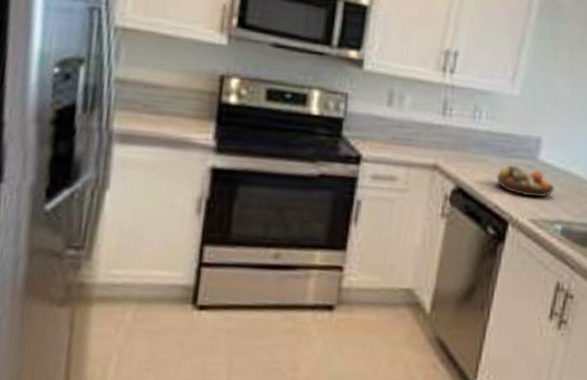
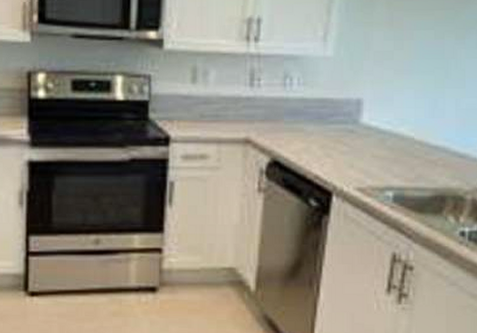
fruit bowl: present [496,164,554,198] -> none [315,130,381,164]

